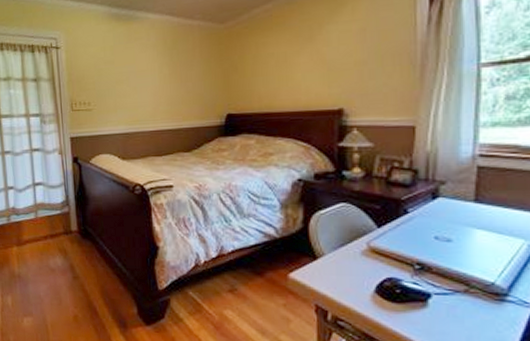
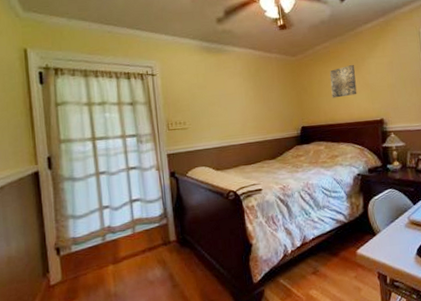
wall art: none [269,32,308,79] -> present [329,64,357,98]

